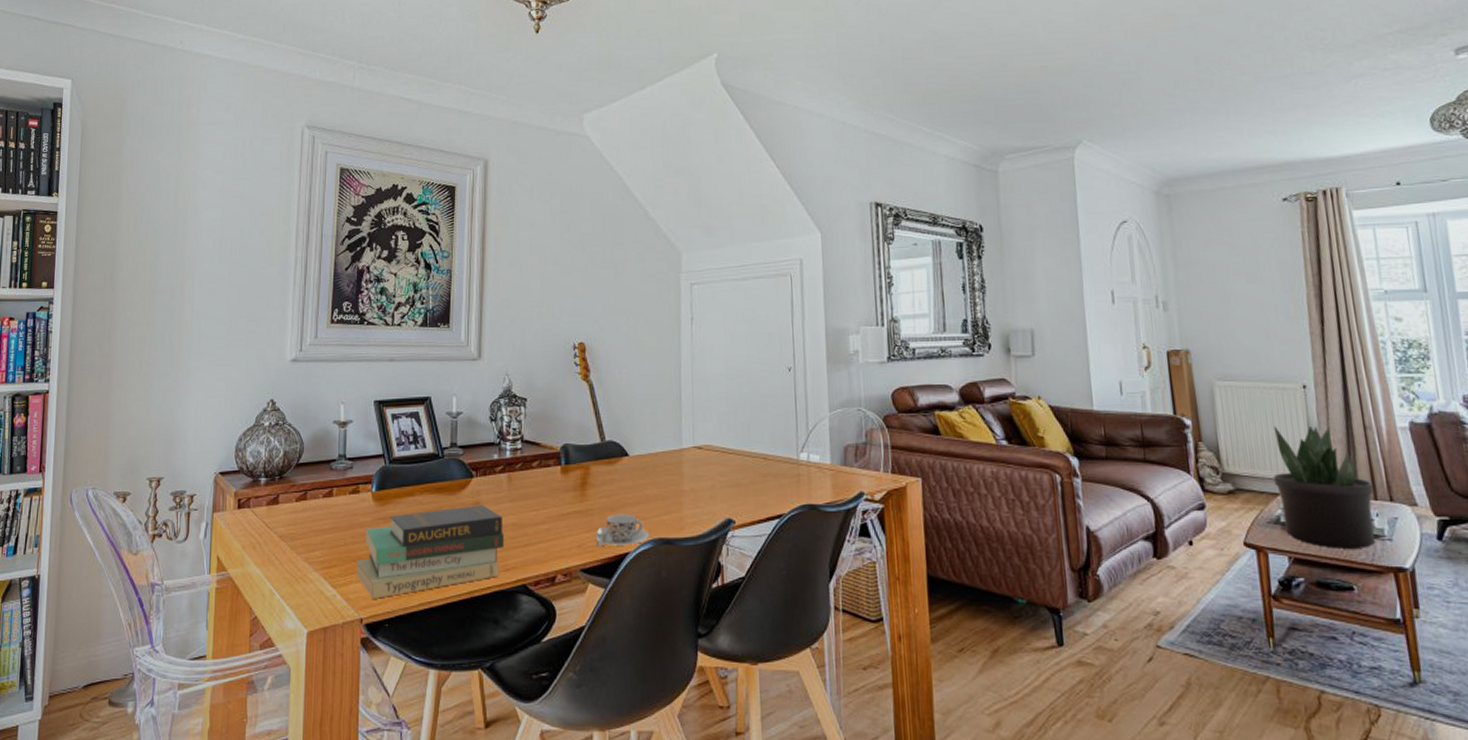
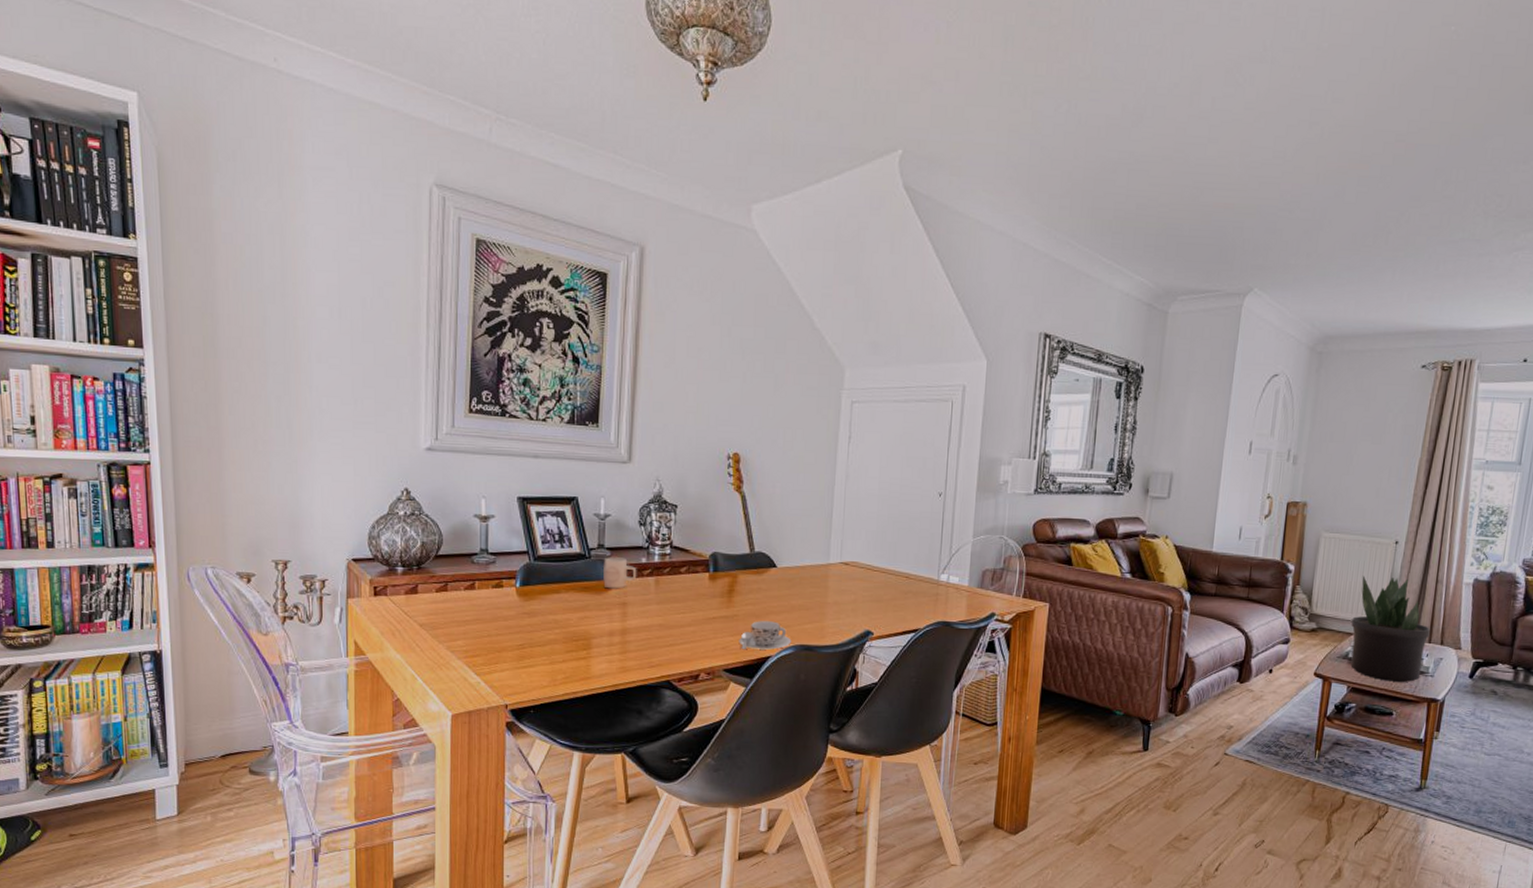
books: present [355,505,504,599] -> none [499,605,650,687]
mug: none [456,455,490,488] -> present [603,557,637,589]

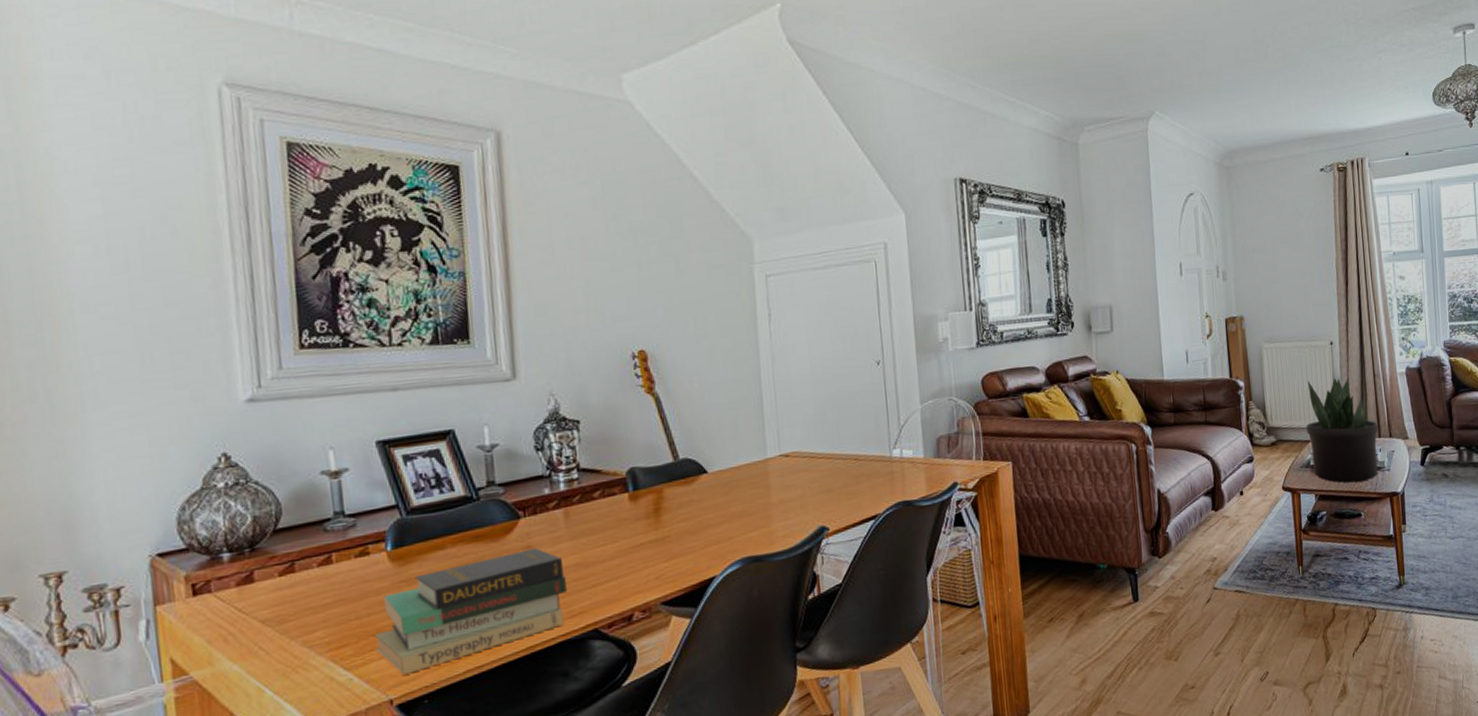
books: none [499,605,650,687] -> present [374,548,567,675]
mug: present [603,557,637,589] -> none [496,492,541,533]
teacup: present [738,621,792,650] -> none [674,535,737,576]

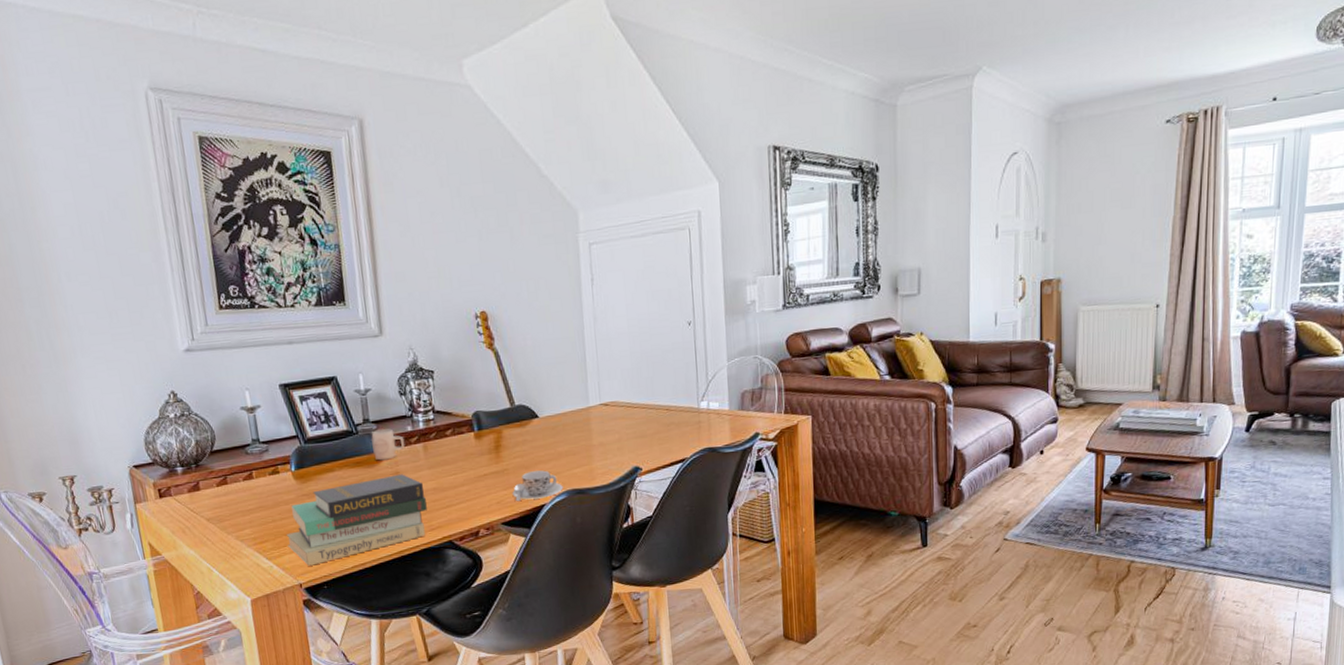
mug: none [496,492,541,533] -> present [371,429,405,461]
teacup: none [674,535,737,576] -> present [512,470,563,502]
planter: present [1306,378,1379,483] -> none [1119,342,1202,446]

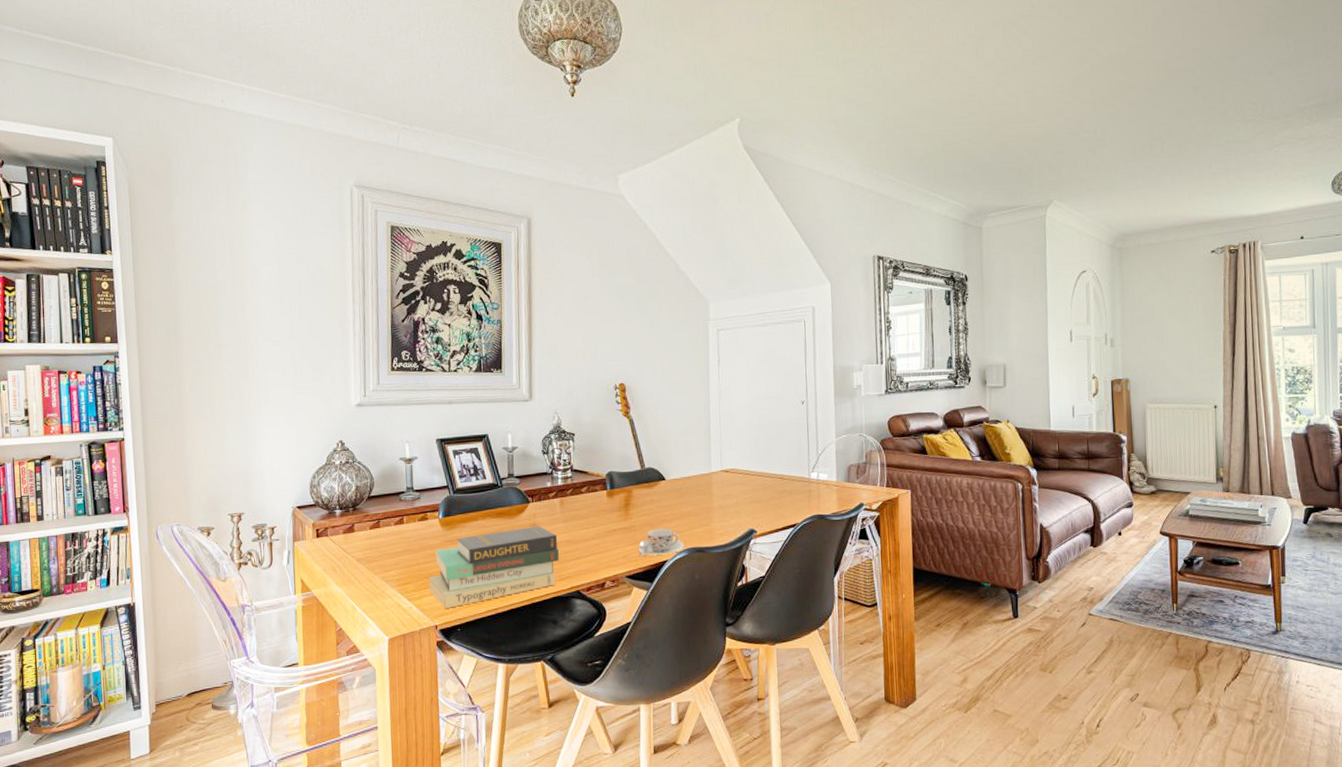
mug: present [371,429,405,461] -> none [514,484,544,513]

